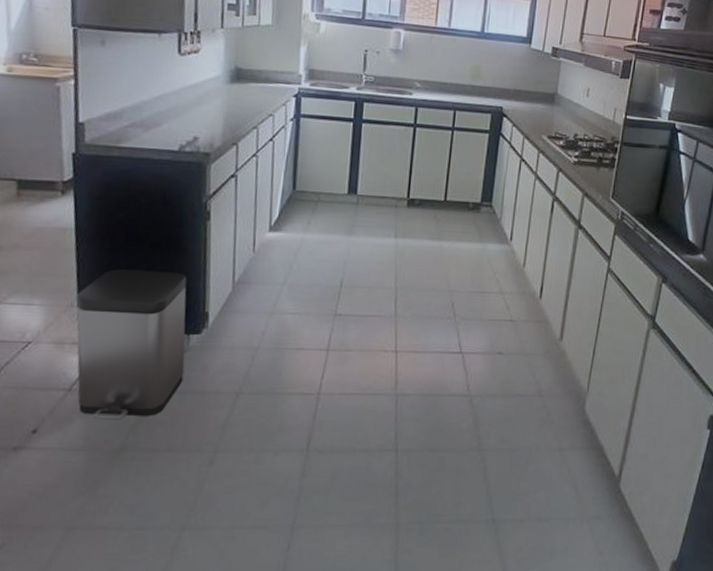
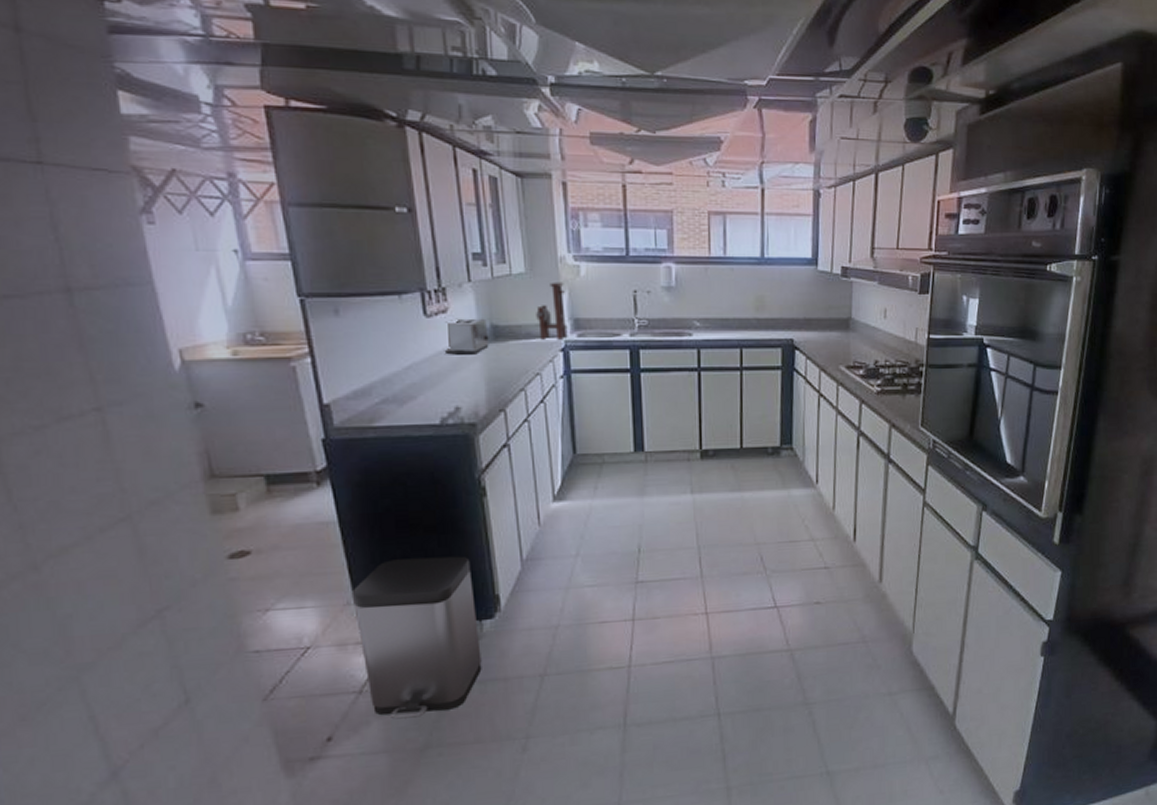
toaster: none [191,59,233,92] -> present [444,318,489,355]
paper towel holder: none [276,35,305,87] -> present [536,282,566,340]

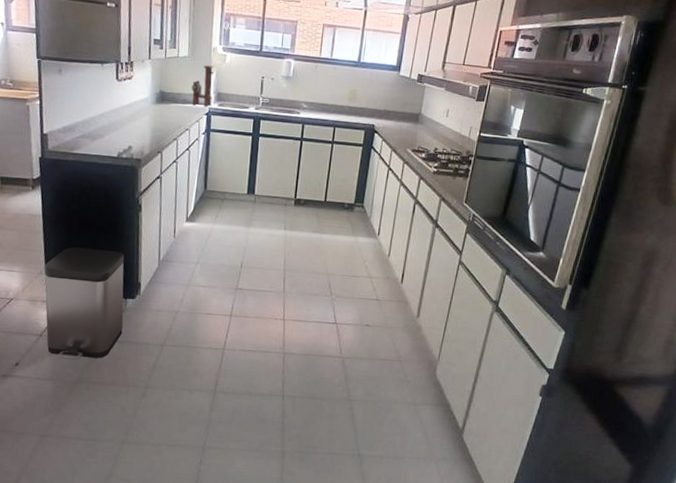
toaster: present [444,318,489,355] -> none [126,84,158,111]

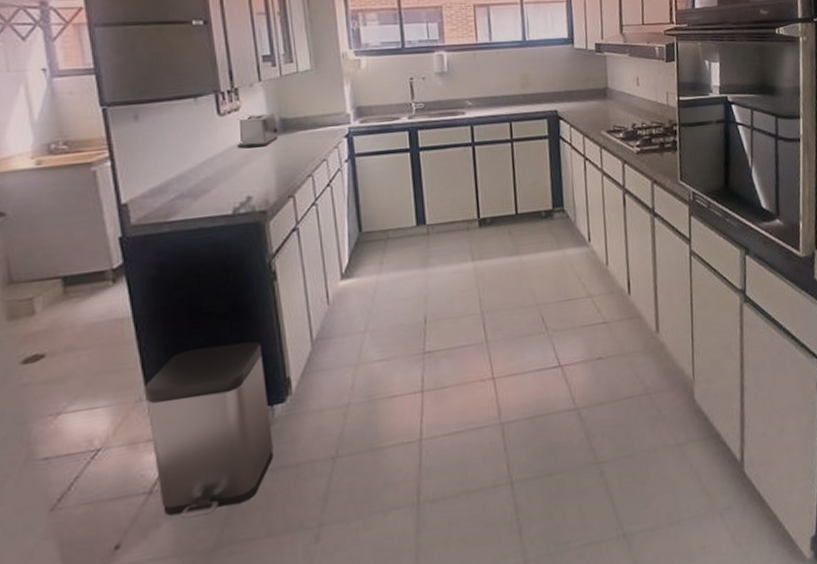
toaster: none [126,84,158,111] -> present [236,113,279,149]
paper towel holder: present [191,65,214,107] -> none [321,75,350,128]

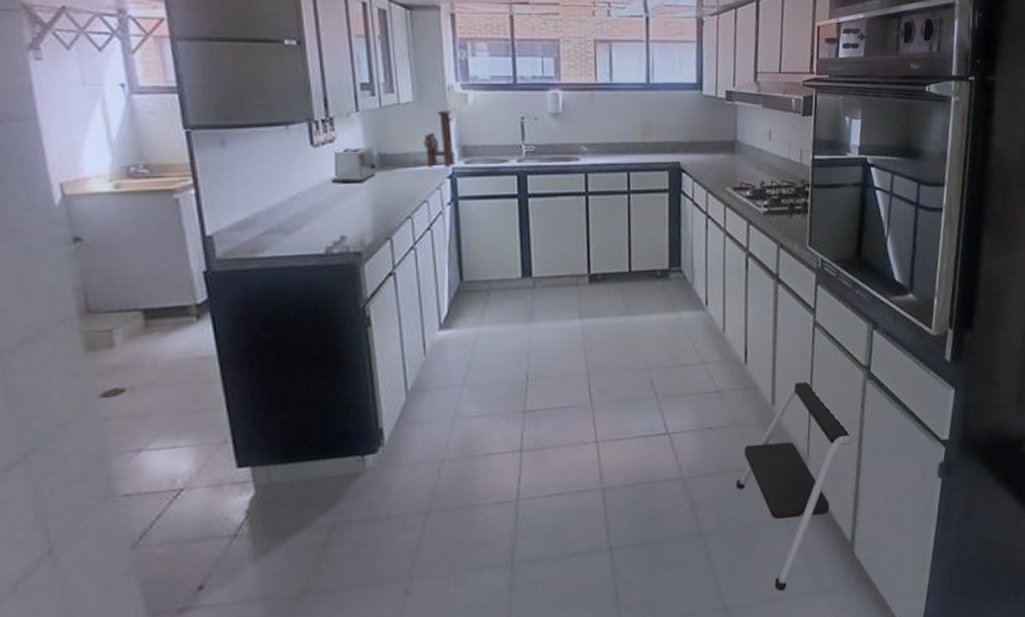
pedal bin: present [144,341,274,519] -> none [229,388,364,564]
paper towel holder: none [321,75,350,128] -> present [424,110,454,167]
step stool: none [627,306,736,515] -> present [736,380,854,592]

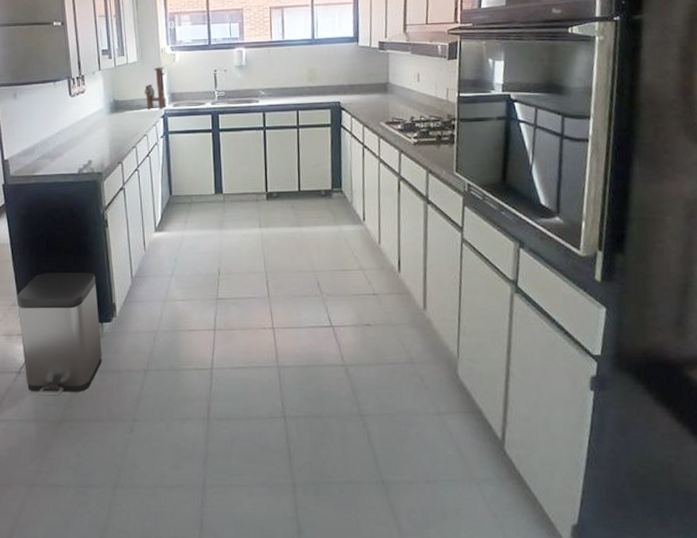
pedal bin: none [229,388,364,564] -> present [16,272,102,396]
toaster: present [330,147,376,184] -> none [82,96,112,123]
step stool: present [736,380,854,592] -> none [392,290,502,475]

